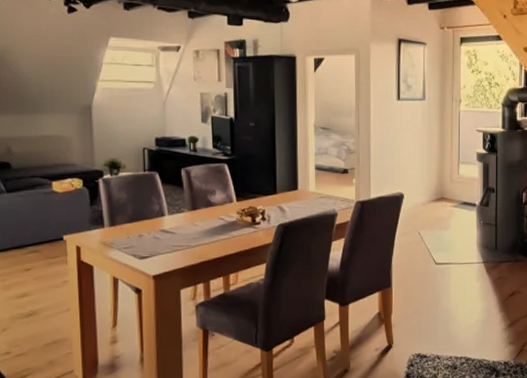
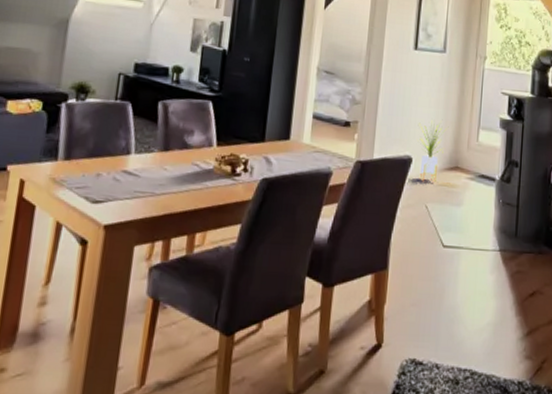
house plant: none [407,161,431,213] -> present [419,121,446,183]

